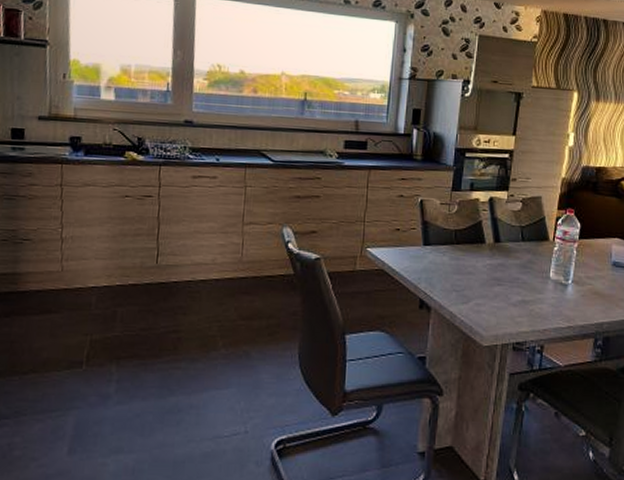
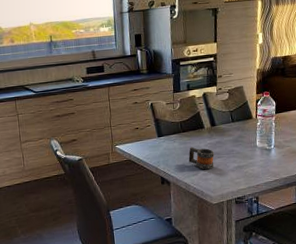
mug: none [459,265,493,299] -> present [188,147,214,170]

